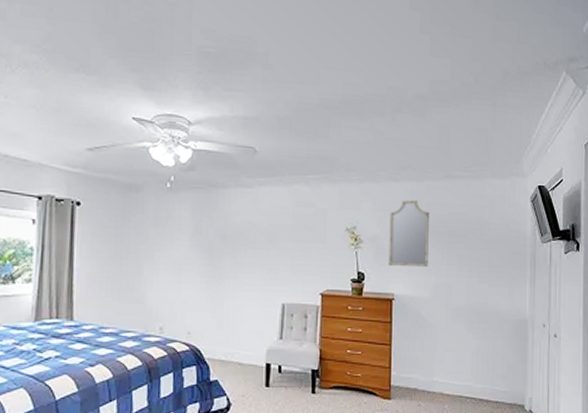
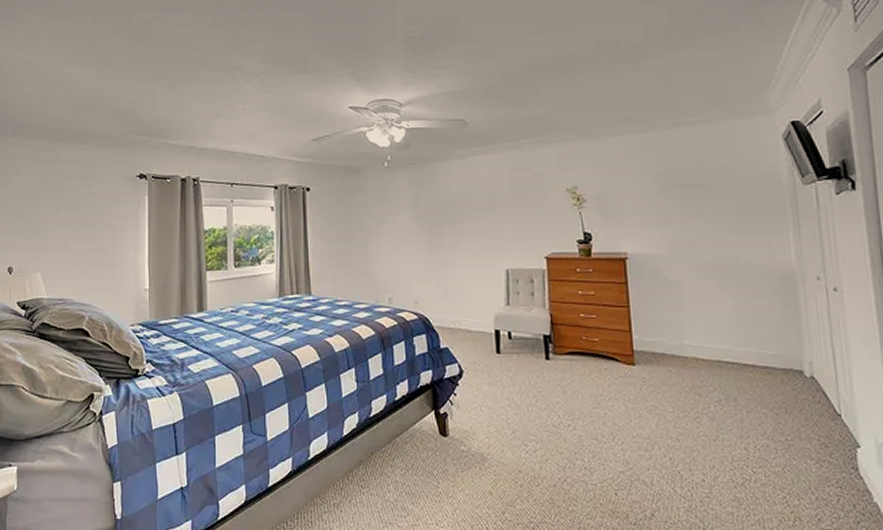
home mirror: present [388,200,430,267] -> none [613,153,663,223]

